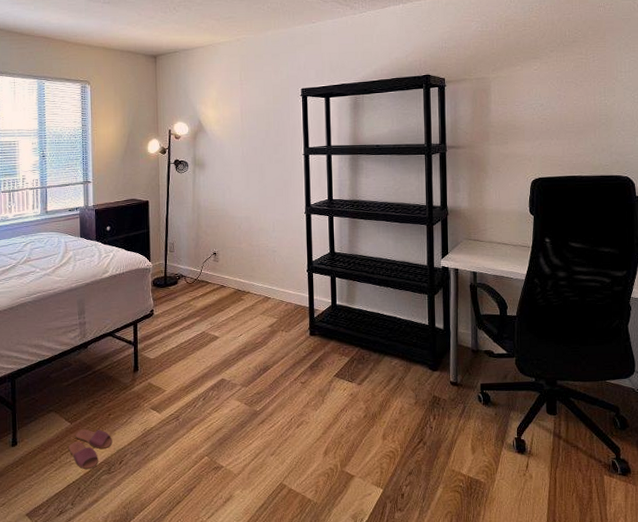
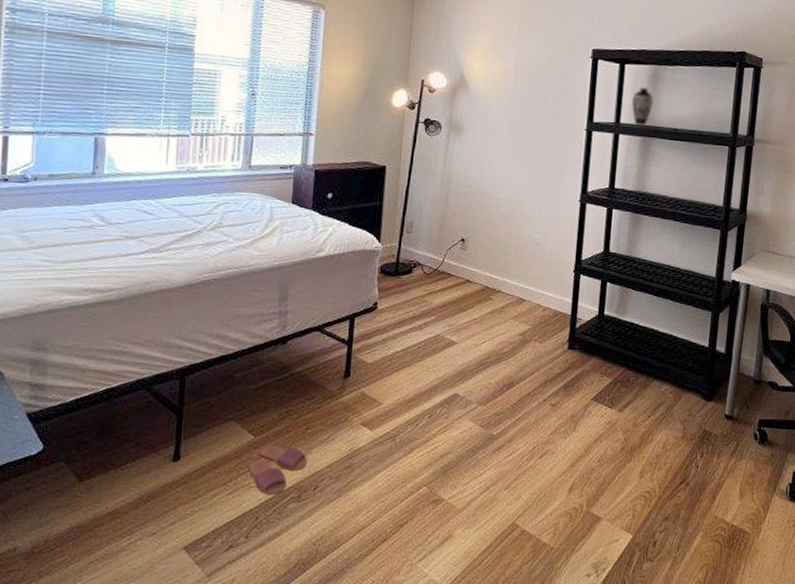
decorative vase: none [338,114,357,146] -> present [631,87,654,126]

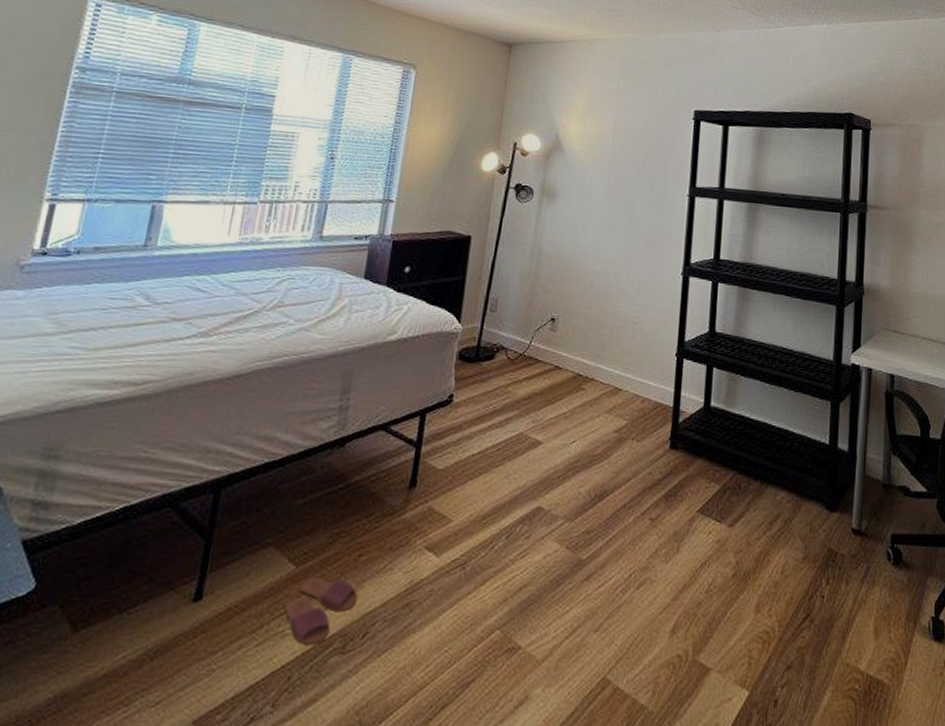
decorative vase: present [631,87,654,126] -> none [736,149,760,192]

